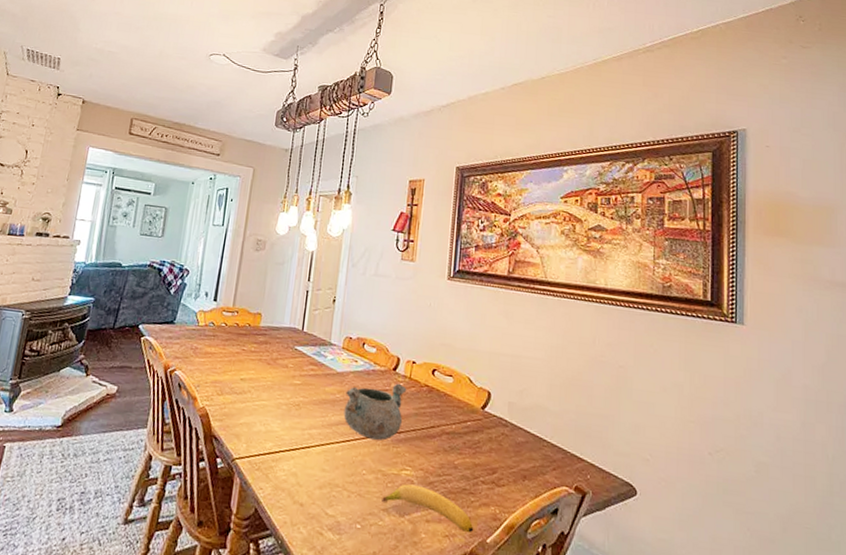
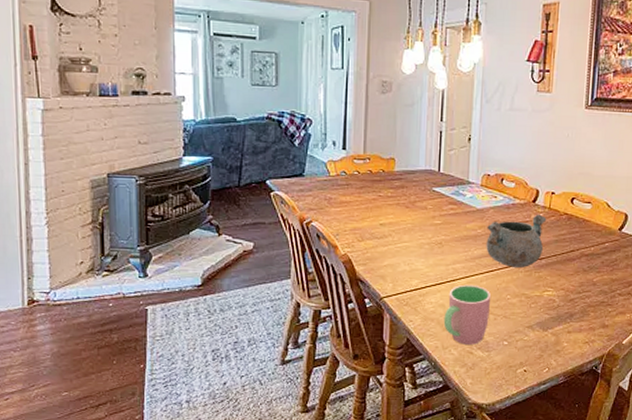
cup: none [294,453,345,525] -> present [443,284,490,345]
banana: present [382,484,474,534] -> none [526,303,611,338]

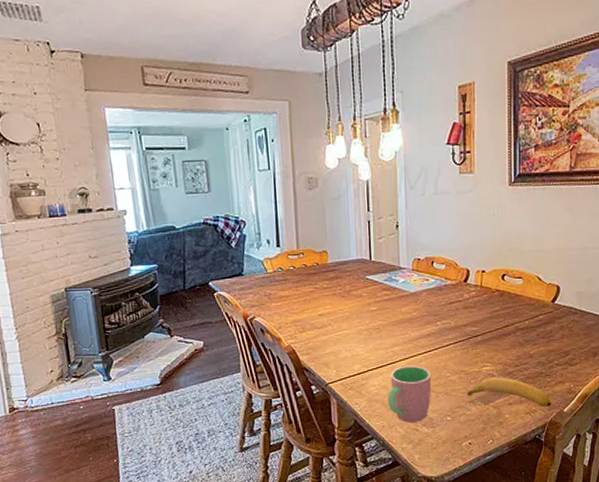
decorative bowl: present [486,214,547,268] -> none [421,293,480,346]
banana: none [526,303,611,338] -> present [467,377,552,408]

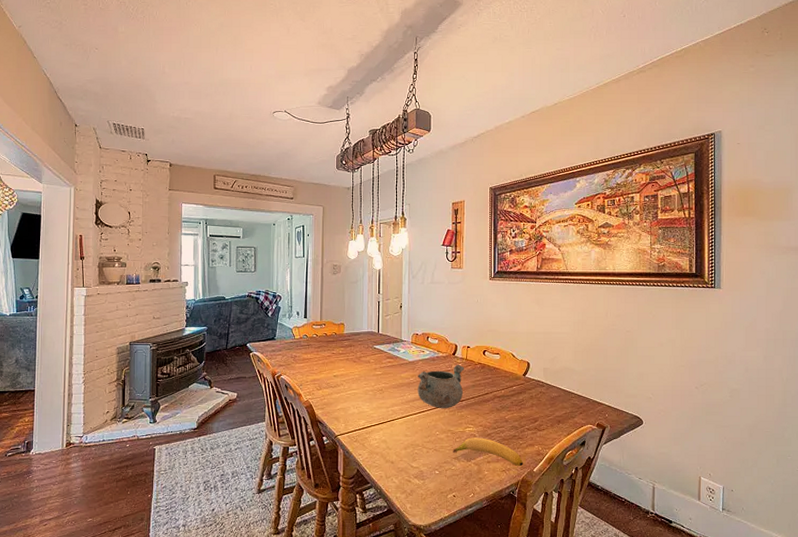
cup: present [387,365,431,422] -> none [386,423,423,474]
decorative bowl: none [421,293,480,346] -> present [417,364,465,408]

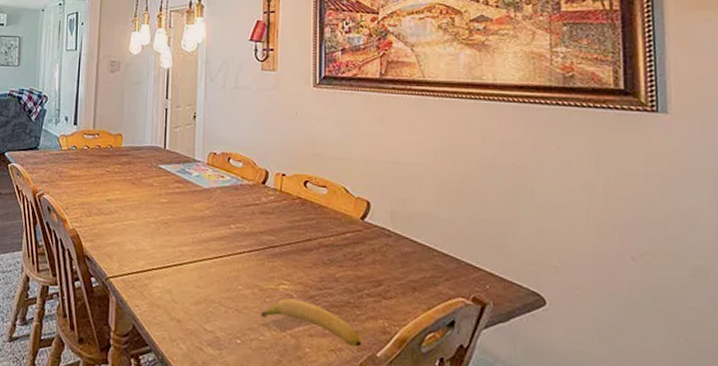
decorative bowl: present [417,364,465,408] -> none [214,197,279,255]

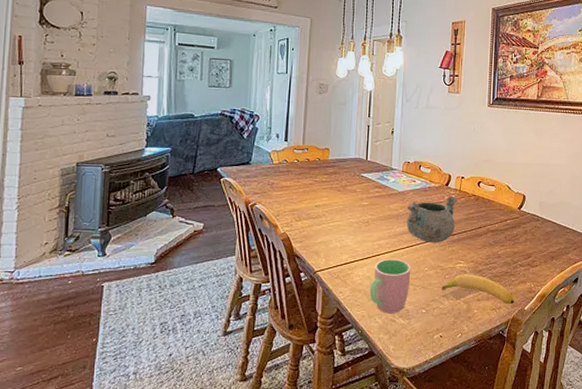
cup: none [171,269,220,340] -> present [369,258,410,313]
decorative bowl: none [214,197,279,255] -> present [406,195,458,243]

